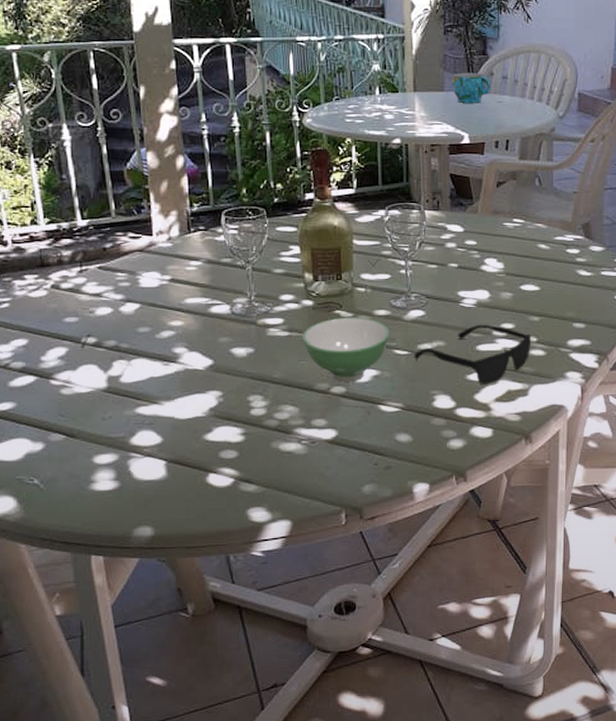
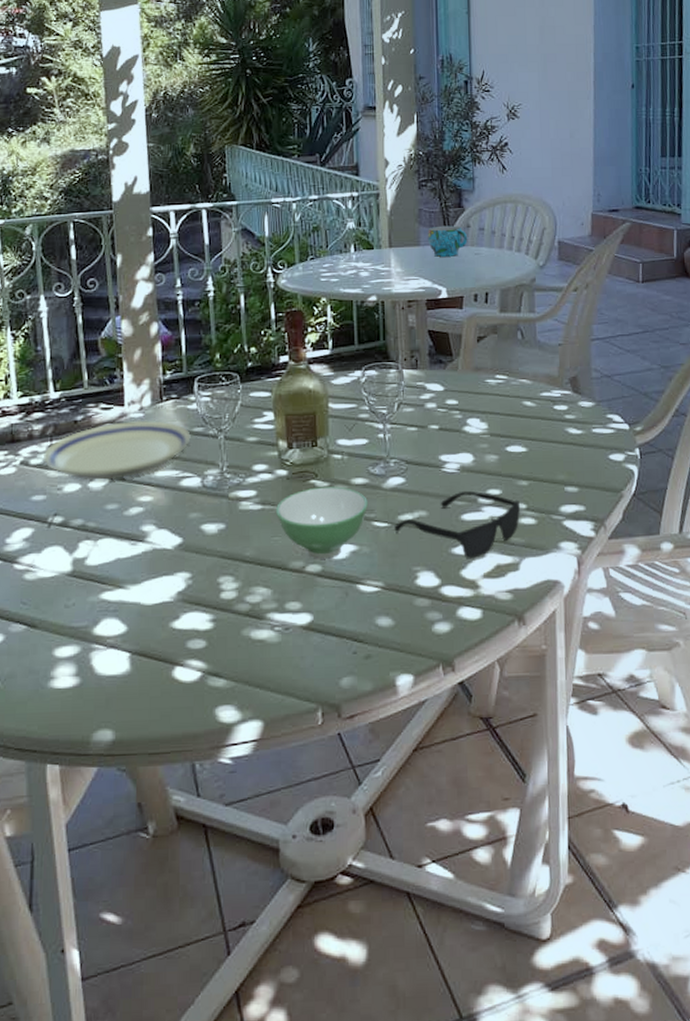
plate: none [73,249,219,305] -> present [42,420,191,480]

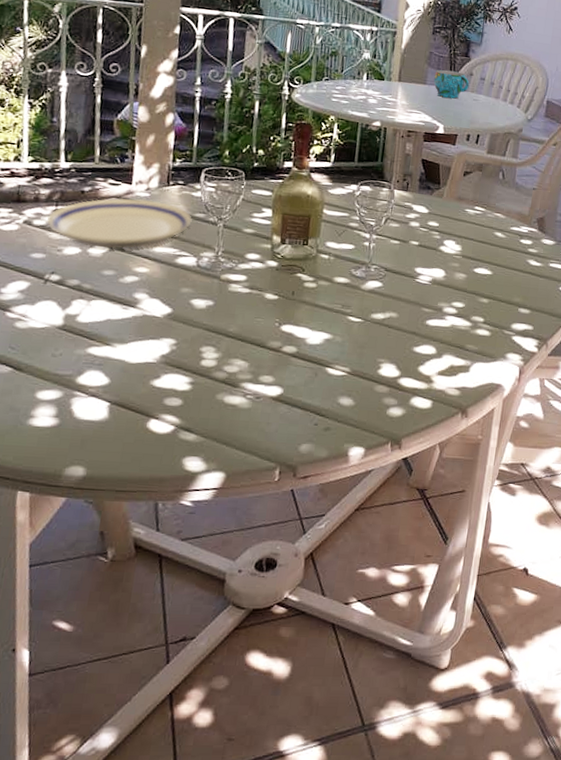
bowl: present [275,486,369,559] -> none [261,280,347,343]
sunglasses: present [394,490,521,558] -> none [366,300,479,358]

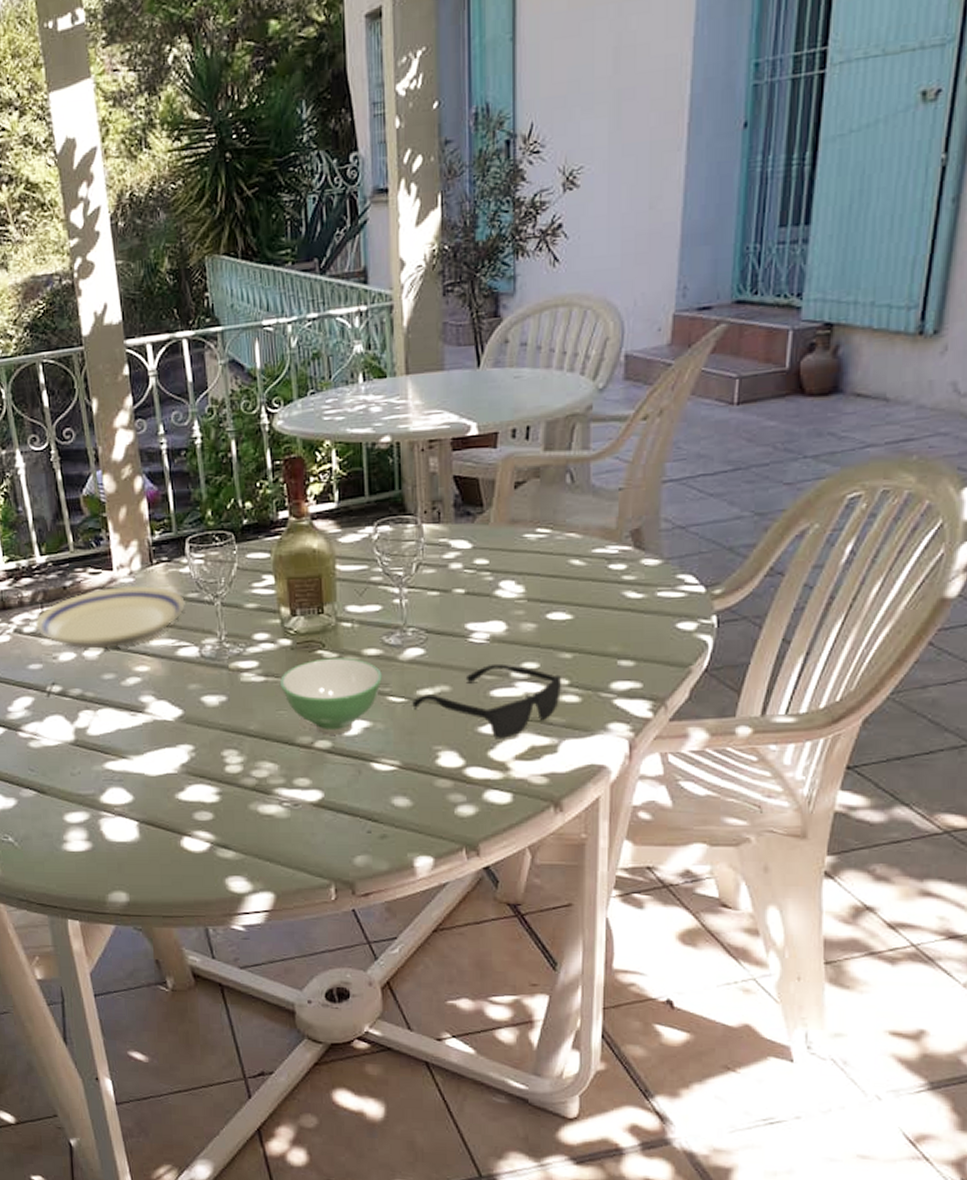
bowl: none [261,280,347,343] -> present [279,657,383,735]
sunglasses: none [366,300,479,358] -> present [412,663,562,738]
cup: present [433,69,470,99] -> none [454,341,506,383]

